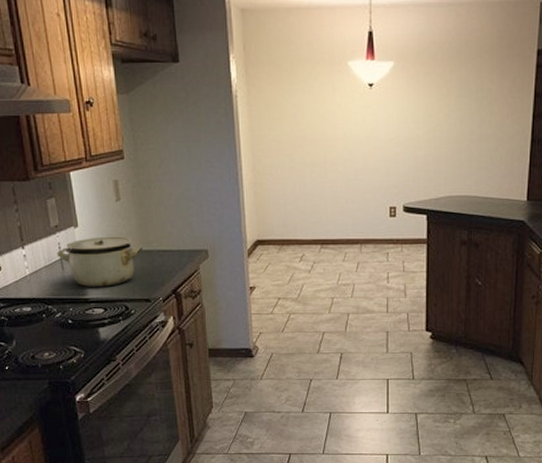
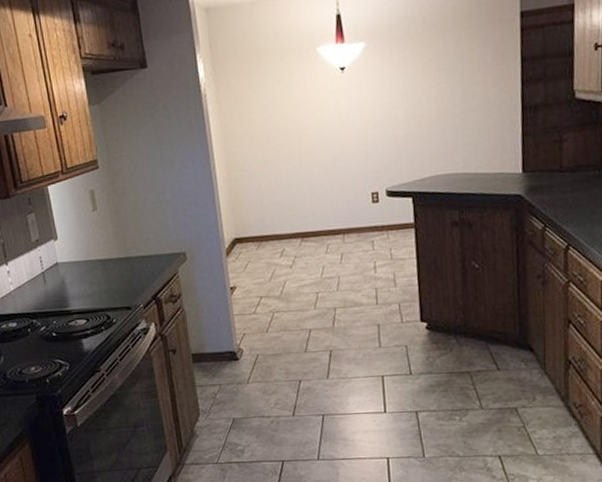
saucepan: present [56,236,144,287] -> none [38,245,122,299]

